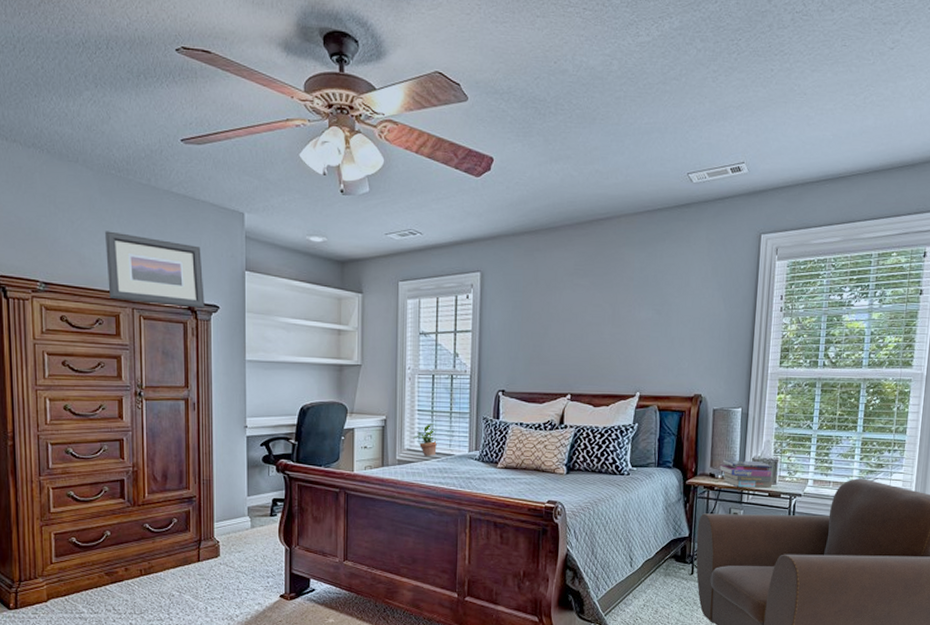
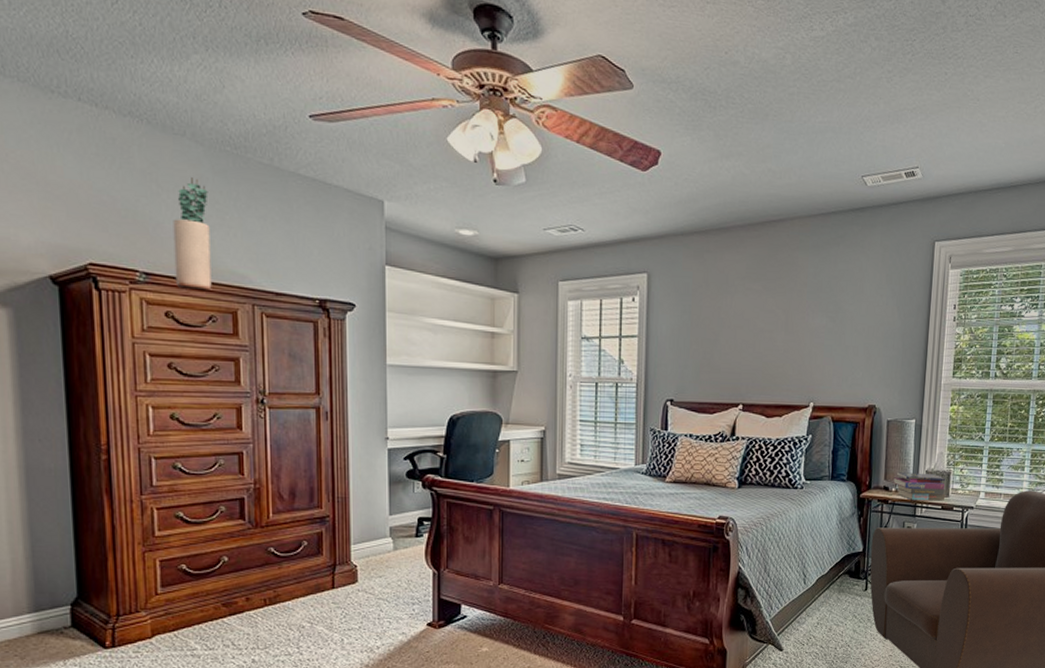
vase: none [67,198,99,298] -> present [173,177,212,292]
picture frame: present [105,231,205,308] -> none [219,216,338,306]
potted plant: present [413,424,437,457] -> none [575,435,601,471]

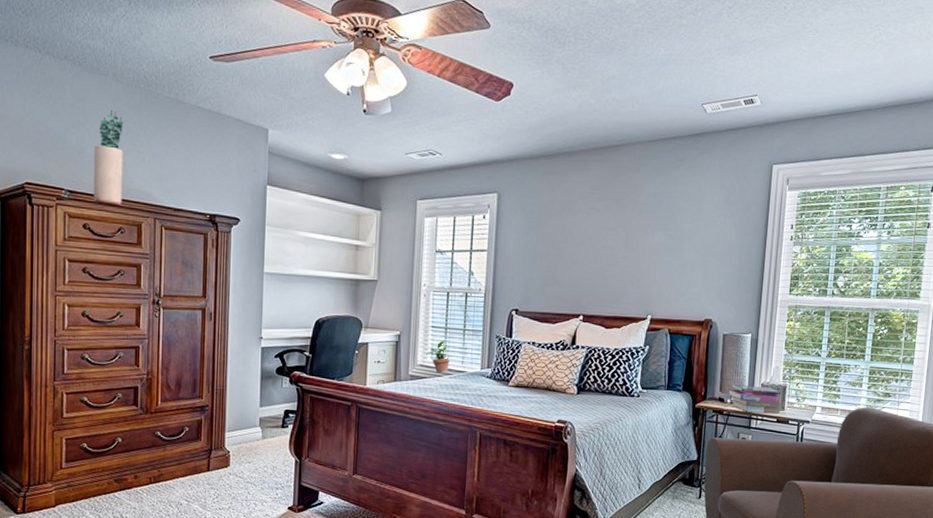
potted plant: none [575,435,601,471] -> present [426,340,450,373]

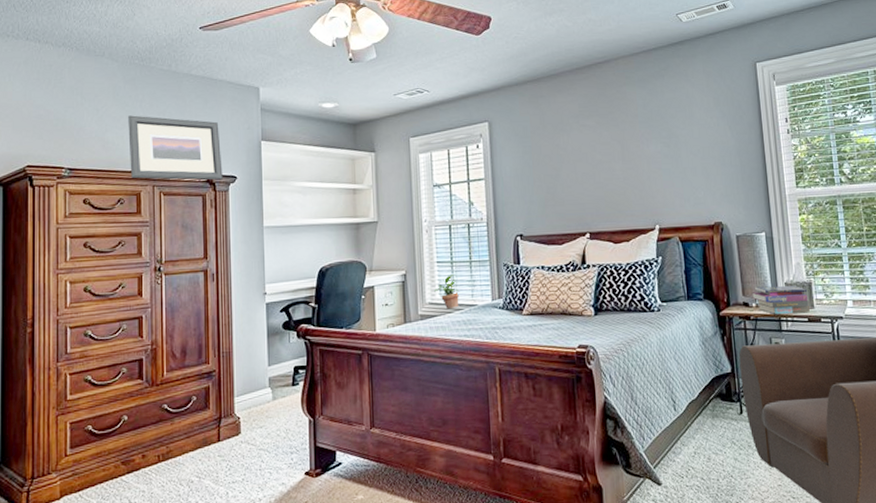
vase: present [93,110,124,207] -> none [92,88,121,179]
picture frame: none [131,142,226,221] -> present [128,115,223,181]

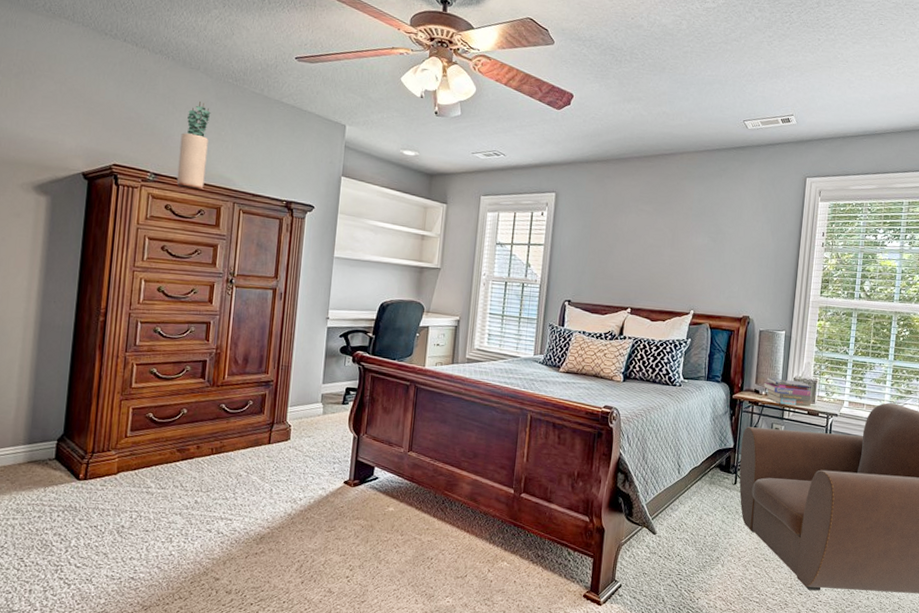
vase: none [92,88,121,179] -> present [176,102,211,190]
picture frame: present [128,115,223,181] -> none [213,132,303,207]
potted plant: present [434,274,459,310] -> none [483,327,505,358]

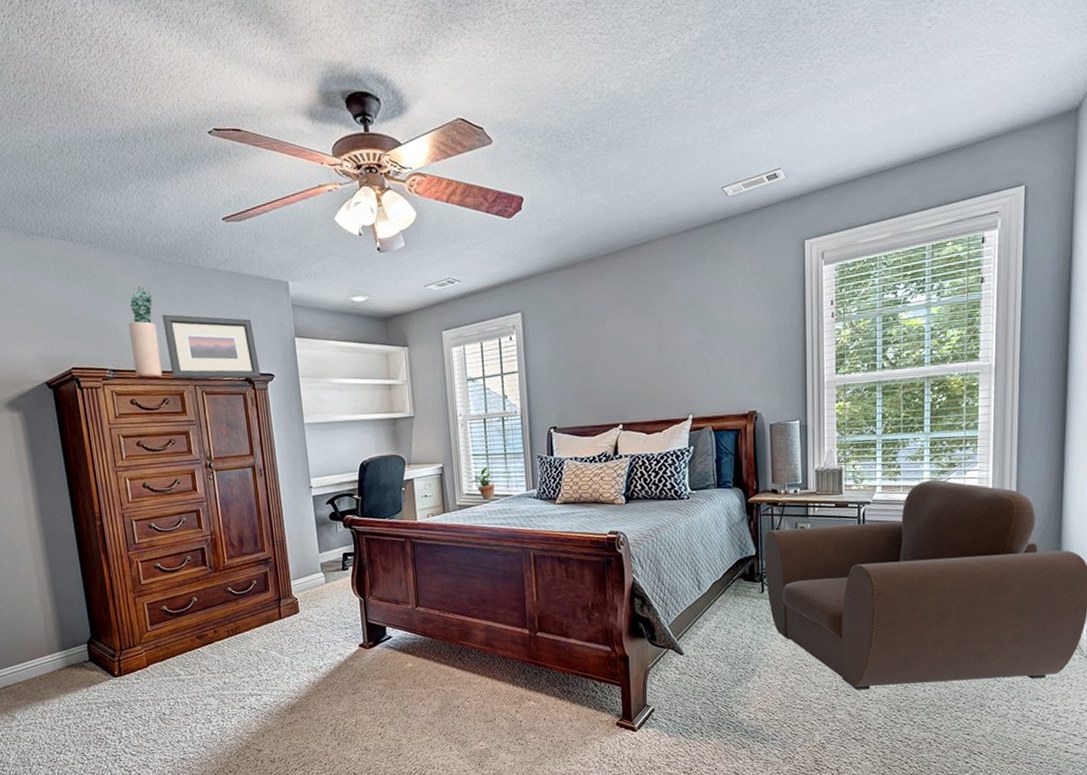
picture frame: none [213,132,303,207] -> present [162,314,261,379]
potted plant: none [483,327,505,358] -> present [471,467,495,500]
books: present [763,378,812,406] -> none [781,472,839,501]

